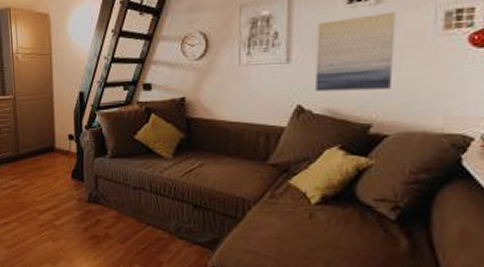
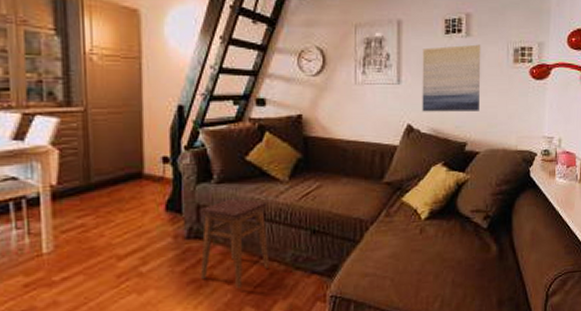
stool: none [97,171,156,249] -> present [200,198,270,290]

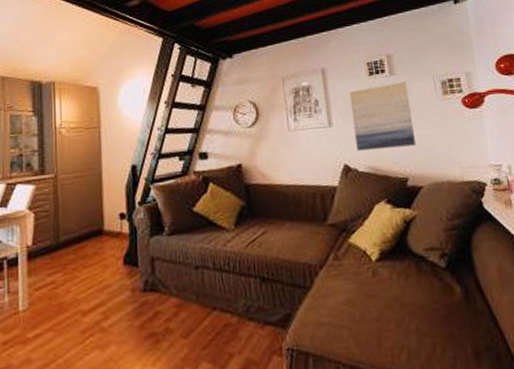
stool: present [200,198,270,290] -> none [154,248,223,344]

